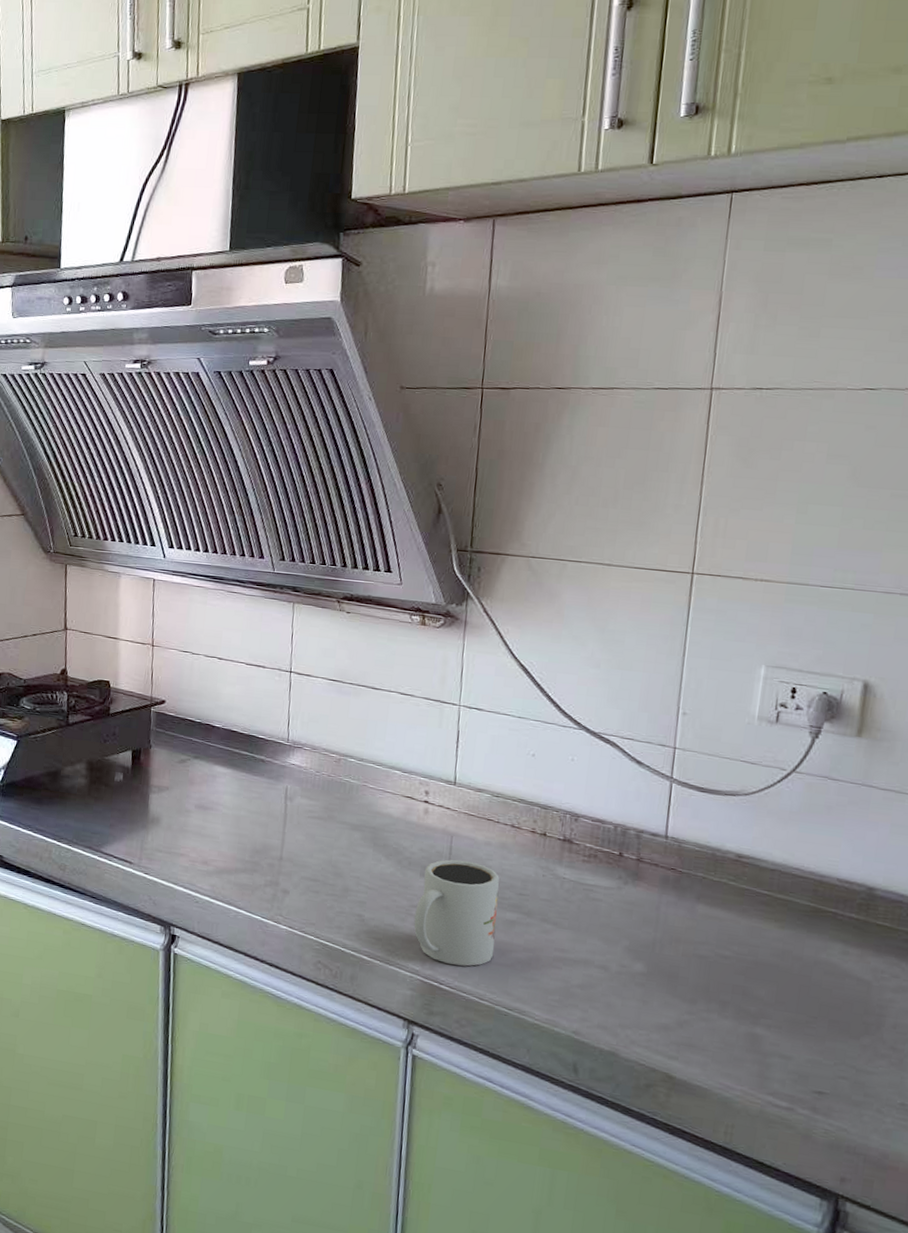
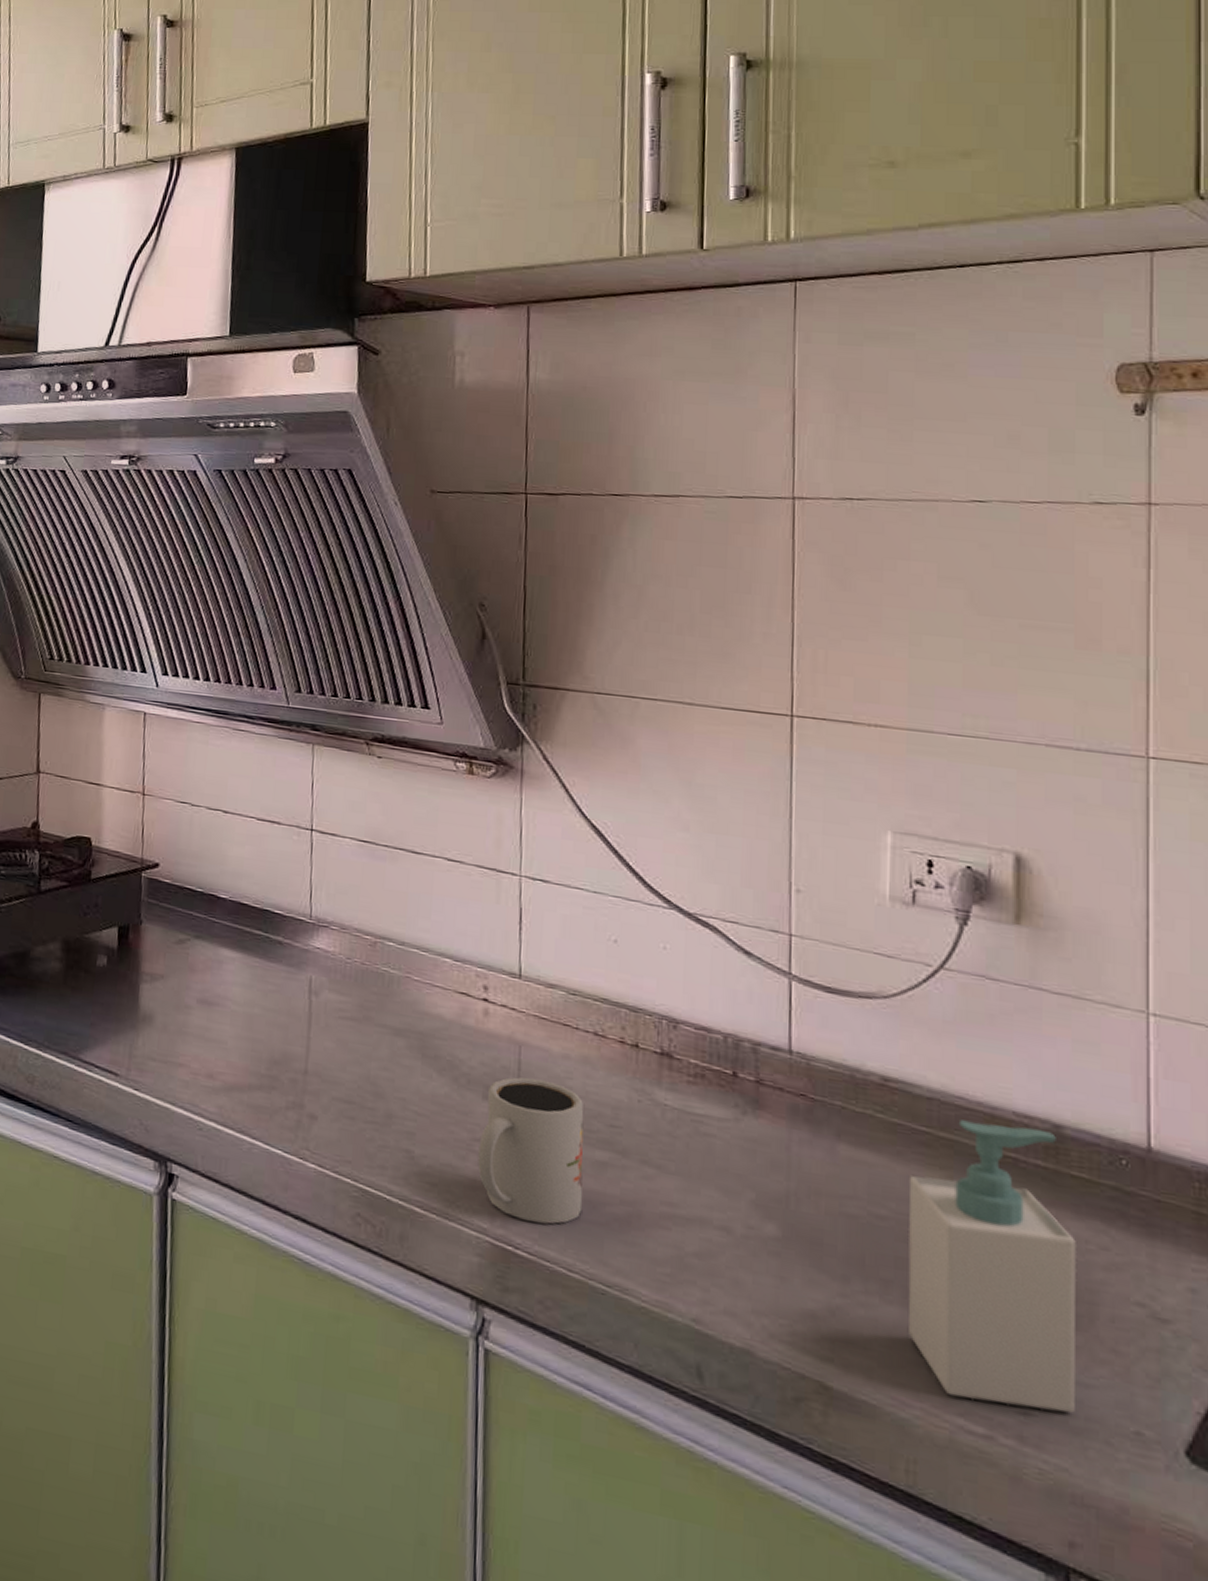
soap bottle: none [737,885,874,1092] -> present [907,1119,1077,1413]

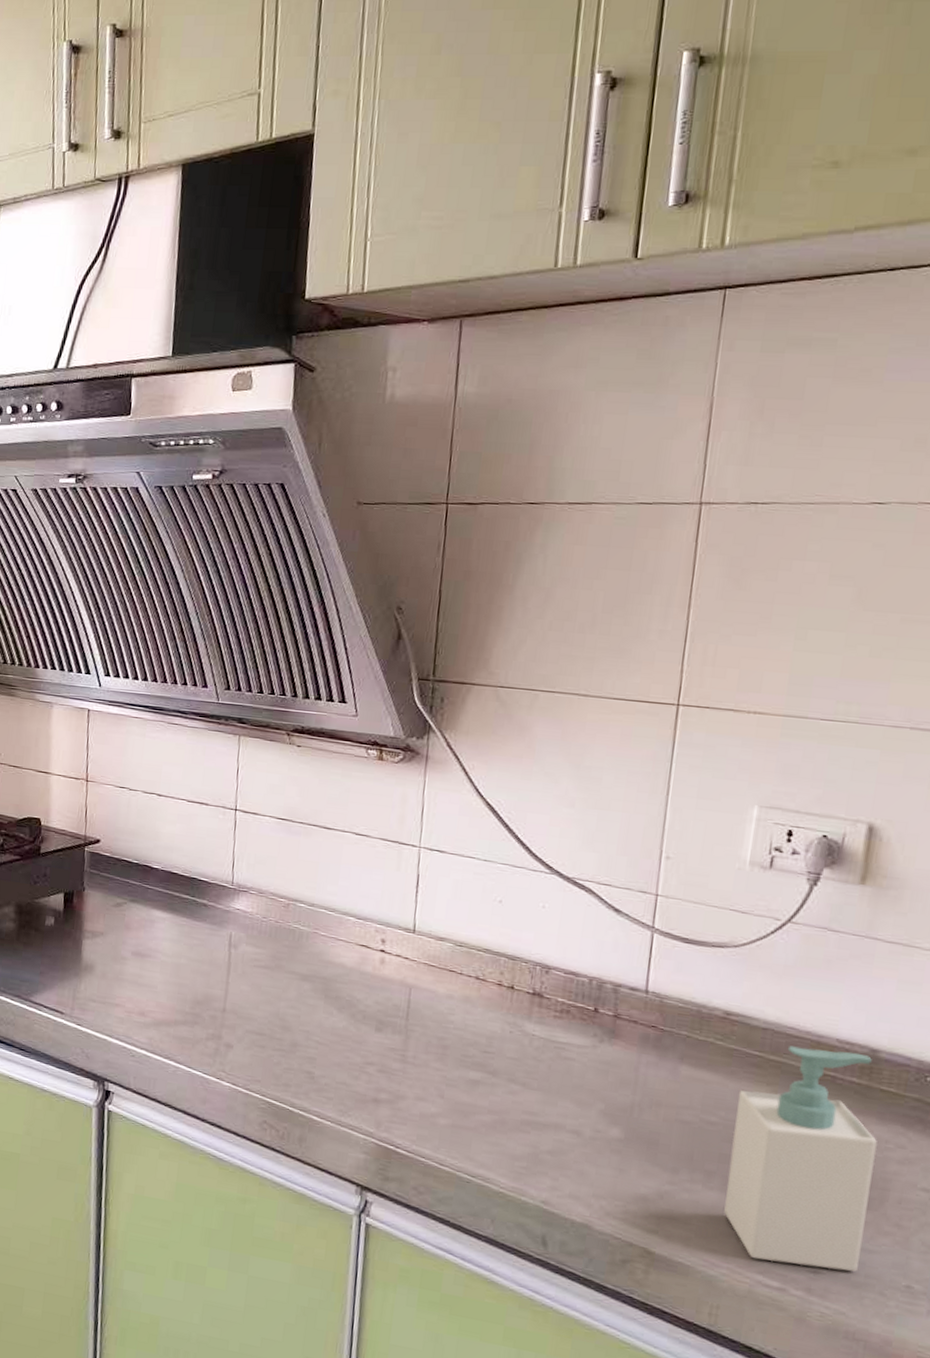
mug: present [477,1077,584,1225] -> none [368,1013,462,1129]

